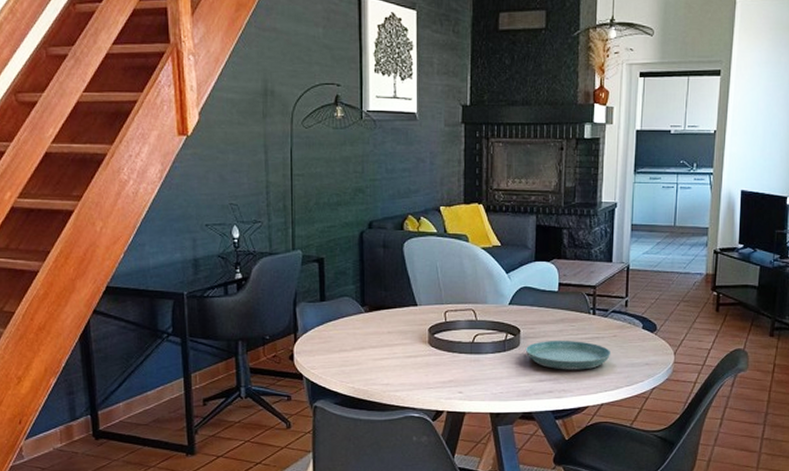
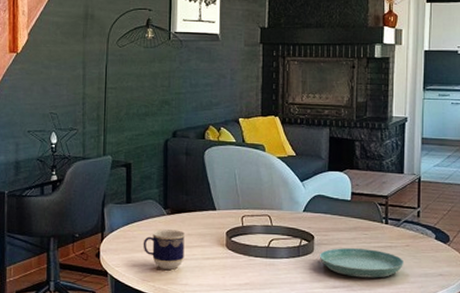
cup: none [340,328,386,370] -> present [143,229,186,270]

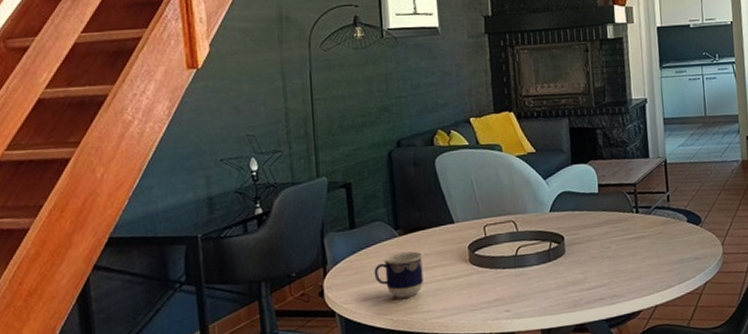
saucer: present [319,248,405,278] -> none [571,241,660,275]

